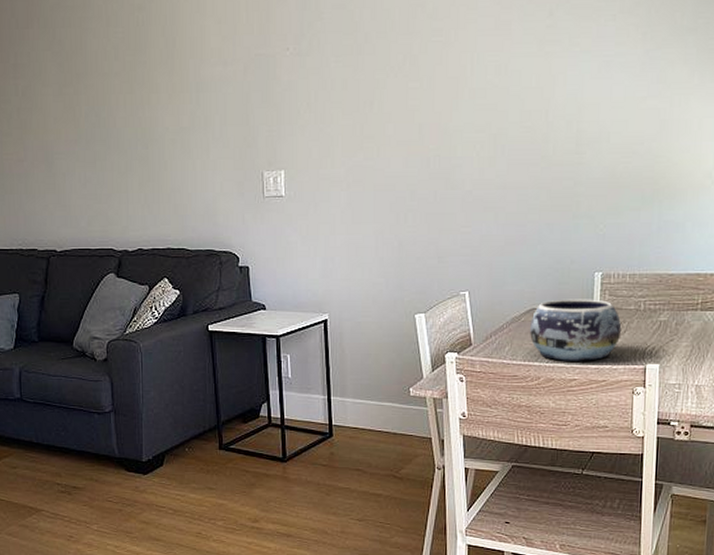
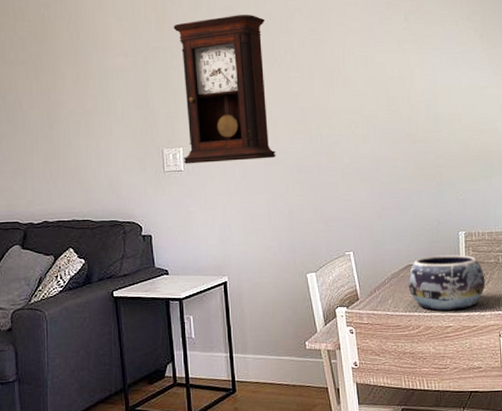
pendulum clock: none [277,13,387,189] -> present [173,15,276,164]

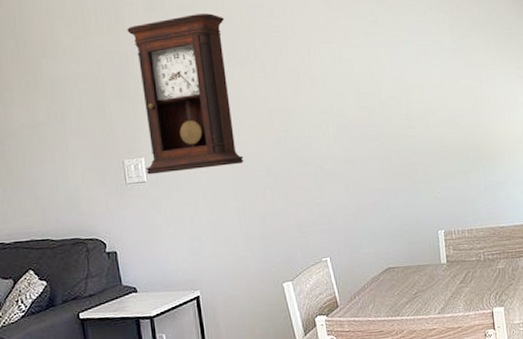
decorative bowl: present [408,255,486,311] -> none [388,254,468,313]

